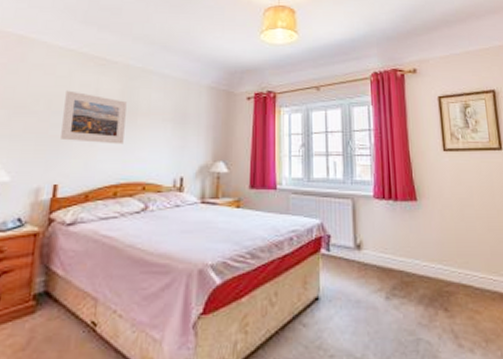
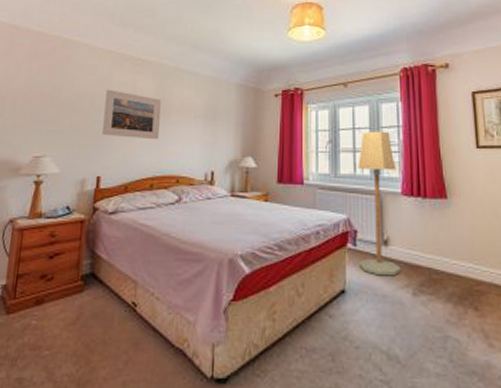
floor lamp: none [331,134,374,281] -> present [358,131,401,276]

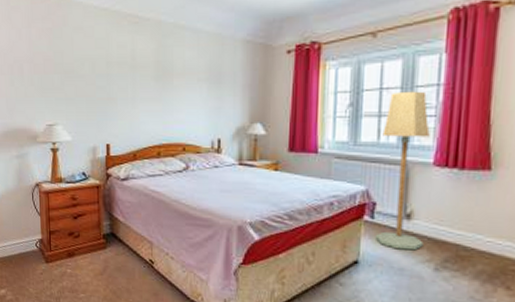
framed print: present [102,89,161,140] -> none [106,52,162,106]

